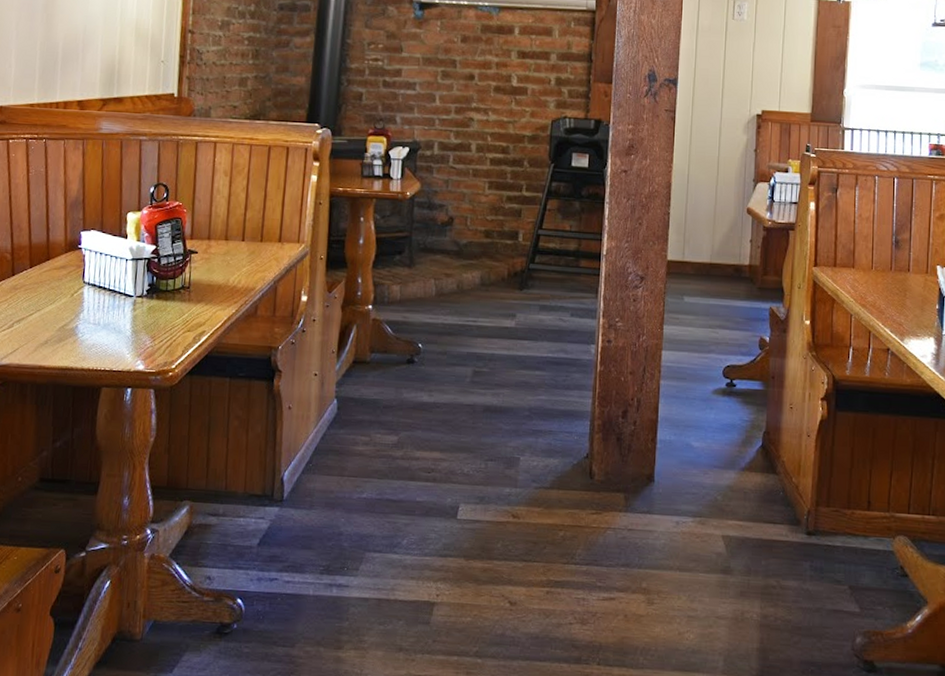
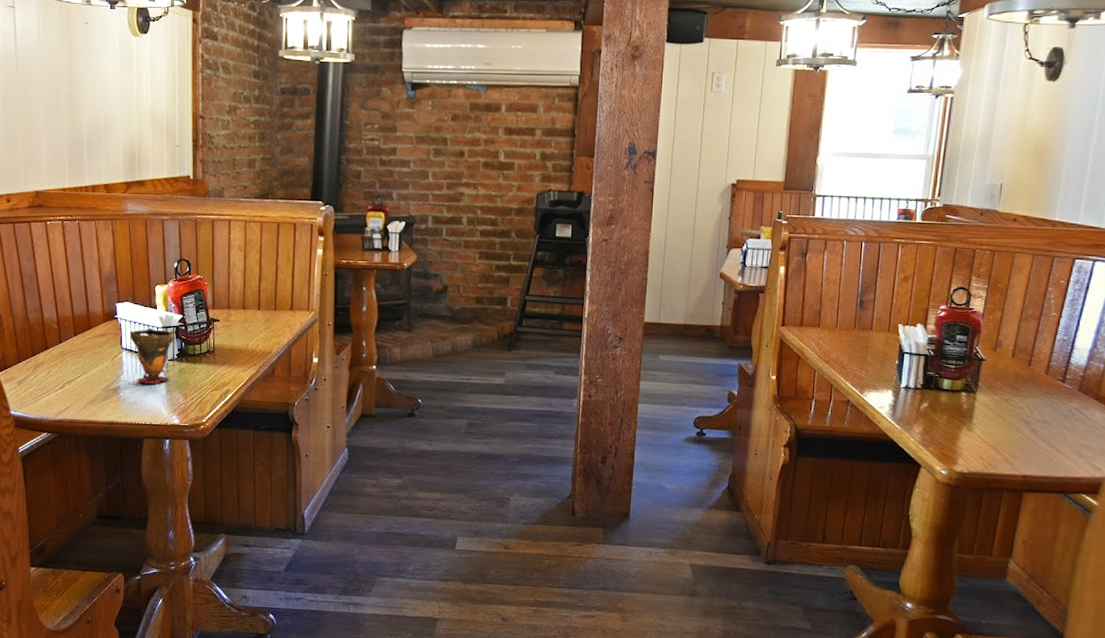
cup: none [94,260,145,324] -> present [129,328,174,384]

